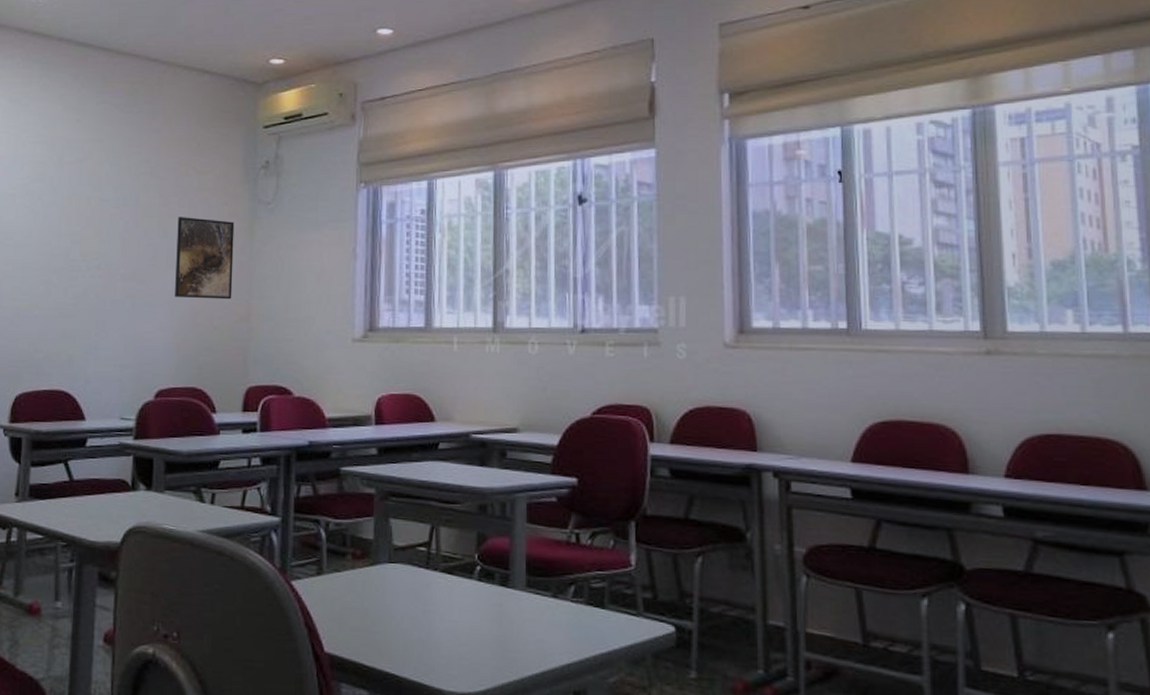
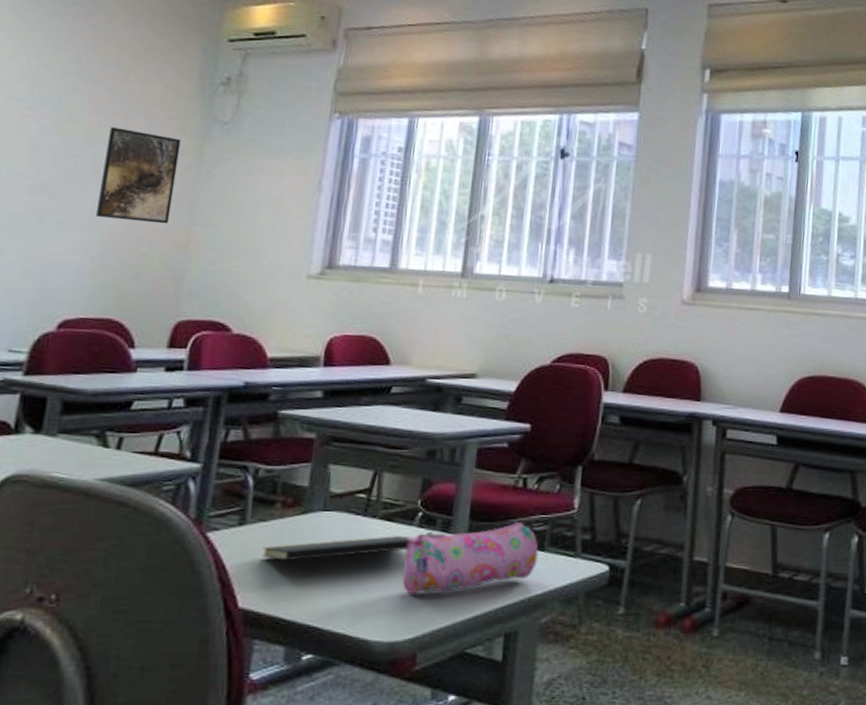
notepad: none [339,588,472,610] -> present [262,536,411,562]
pencil case: none [468,578,599,648] -> present [401,522,539,595]

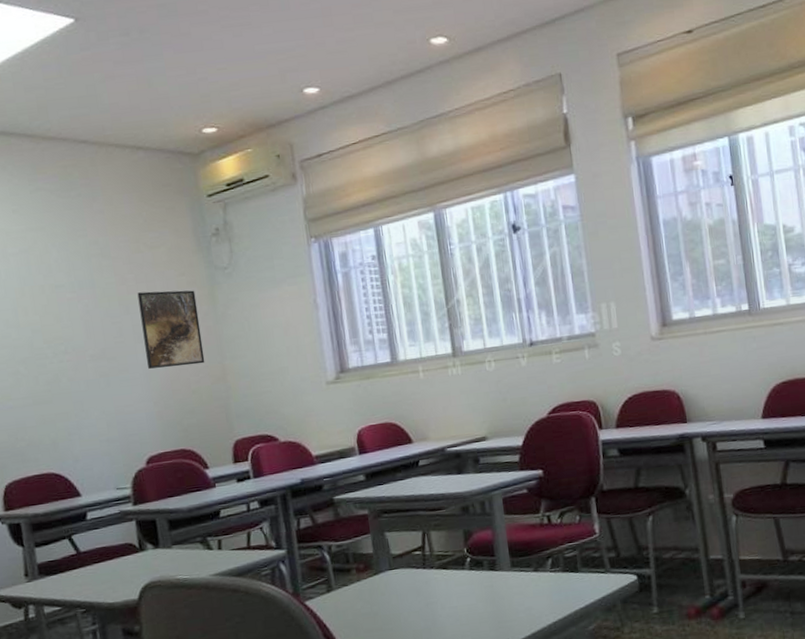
notepad: present [262,536,411,562] -> none [351,579,467,615]
pencil case: present [401,522,539,595] -> none [462,552,575,625]

